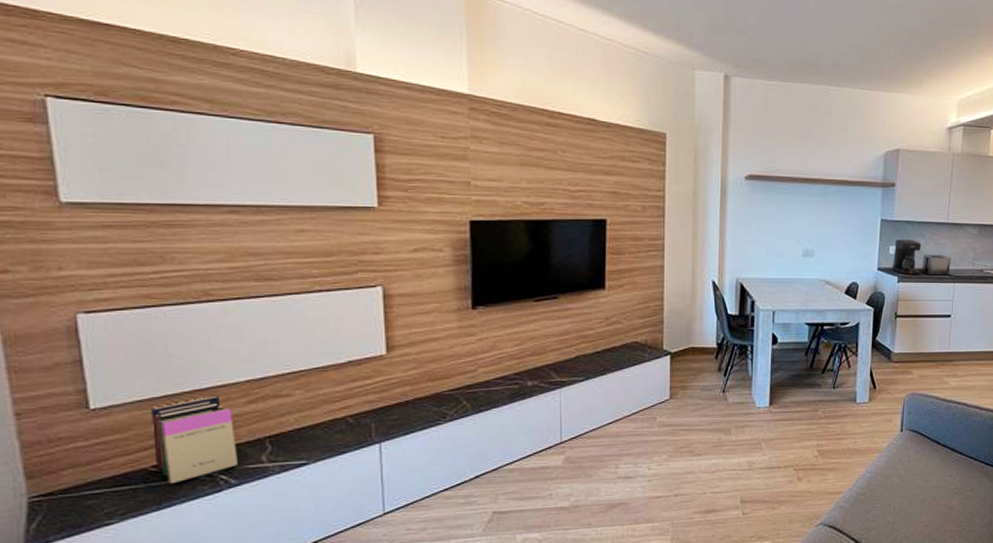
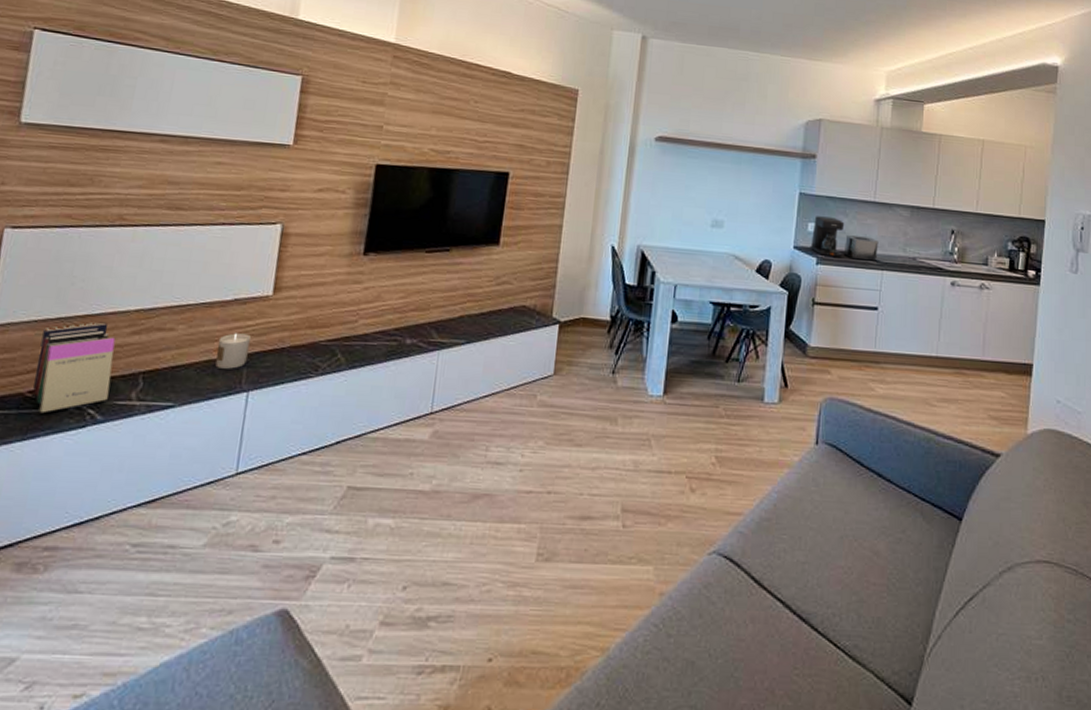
candle: none [339,392,374,425] -> present [215,333,252,369]

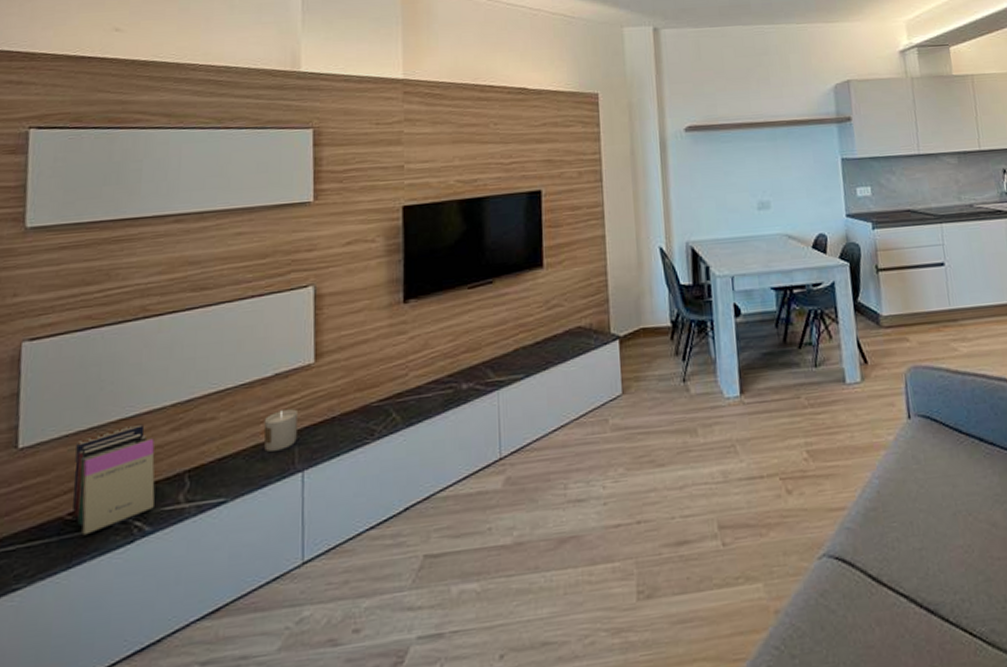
coffee maker: present [810,216,845,257] -> none [861,178,897,219]
toaster: present [843,235,879,261] -> none [897,191,933,218]

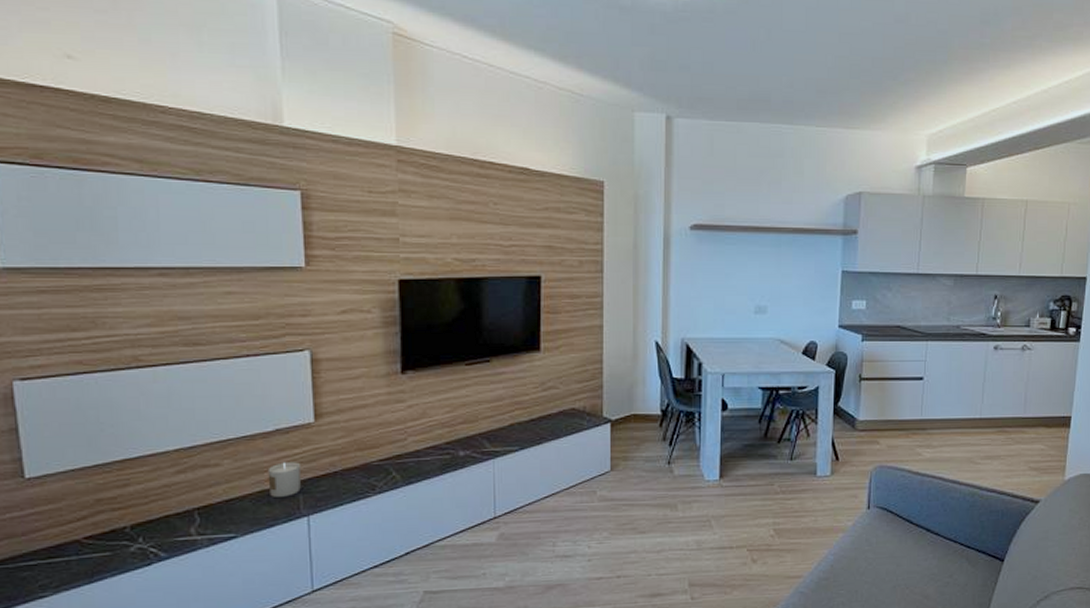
books: present [72,423,155,536] -> none [83,464,167,557]

